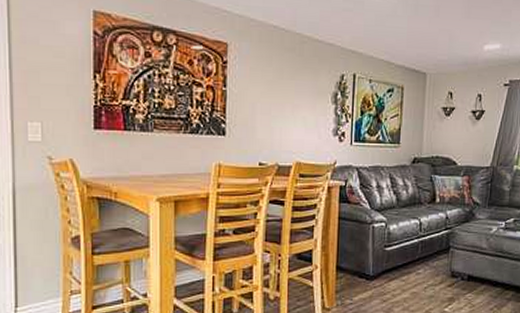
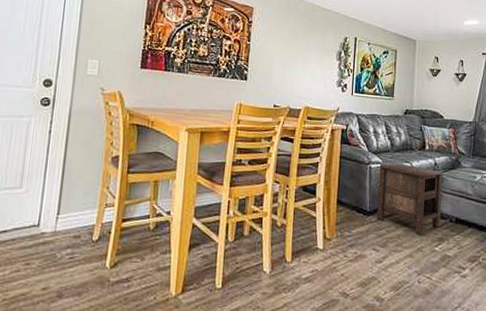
nightstand: none [380,220,456,296] -> present [376,163,443,234]

